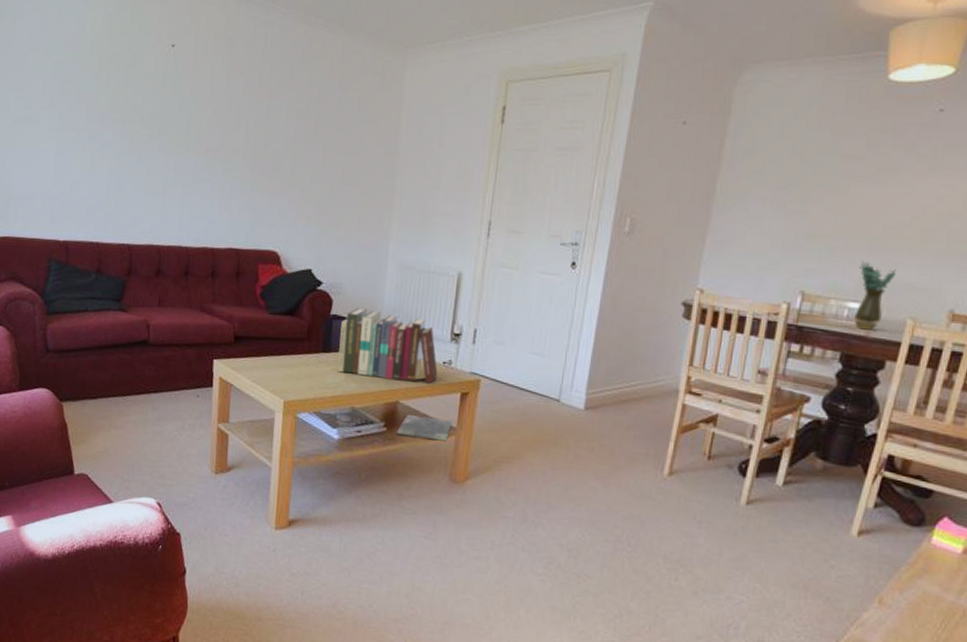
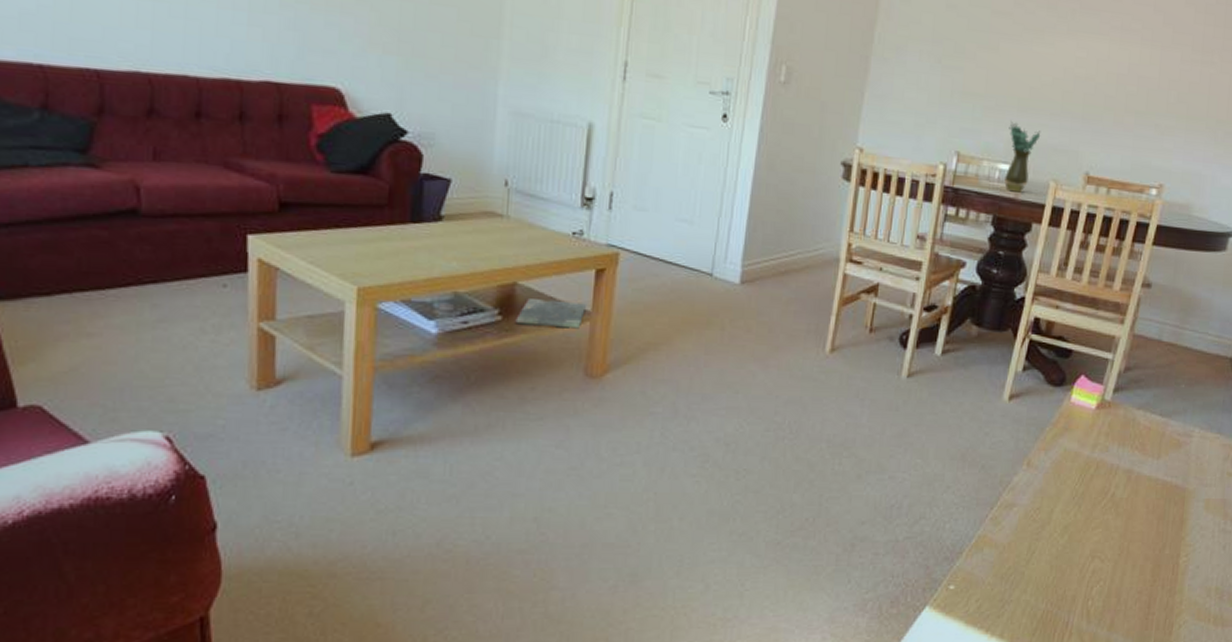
books: present [337,307,438,384] -> none [432,164,566,260]

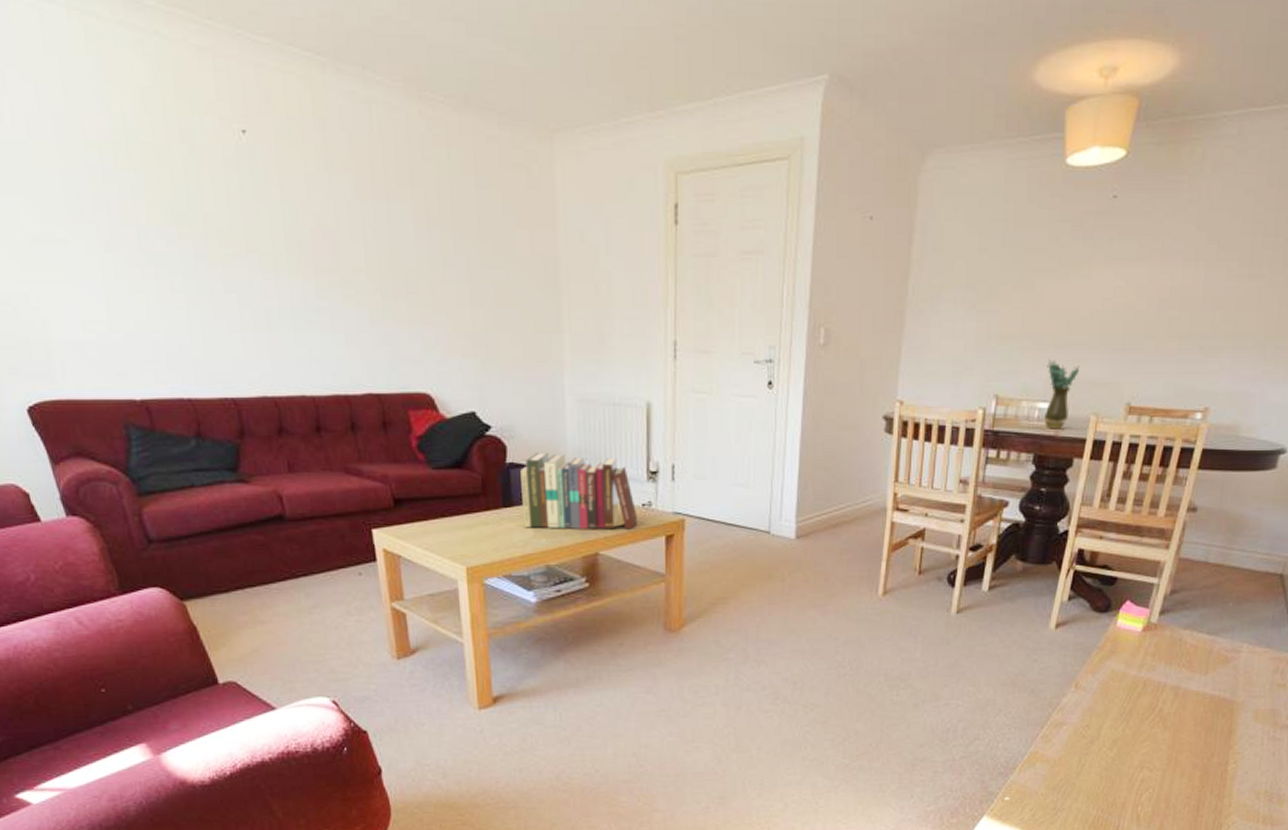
books: none [432,164,566,260] -> present [520,452,638,530]
magazine: present [514,299,586,329] -> none [599,566,660,590]

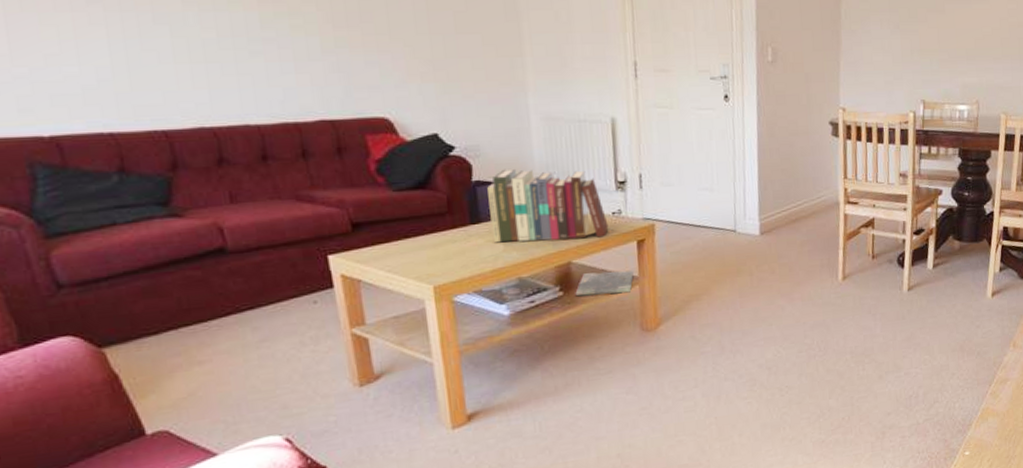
magazine: none [599,566,660,590] -> present [574,270,634,297]
vase: present [1043,358,1080,429] -> none [962,68,989,127]

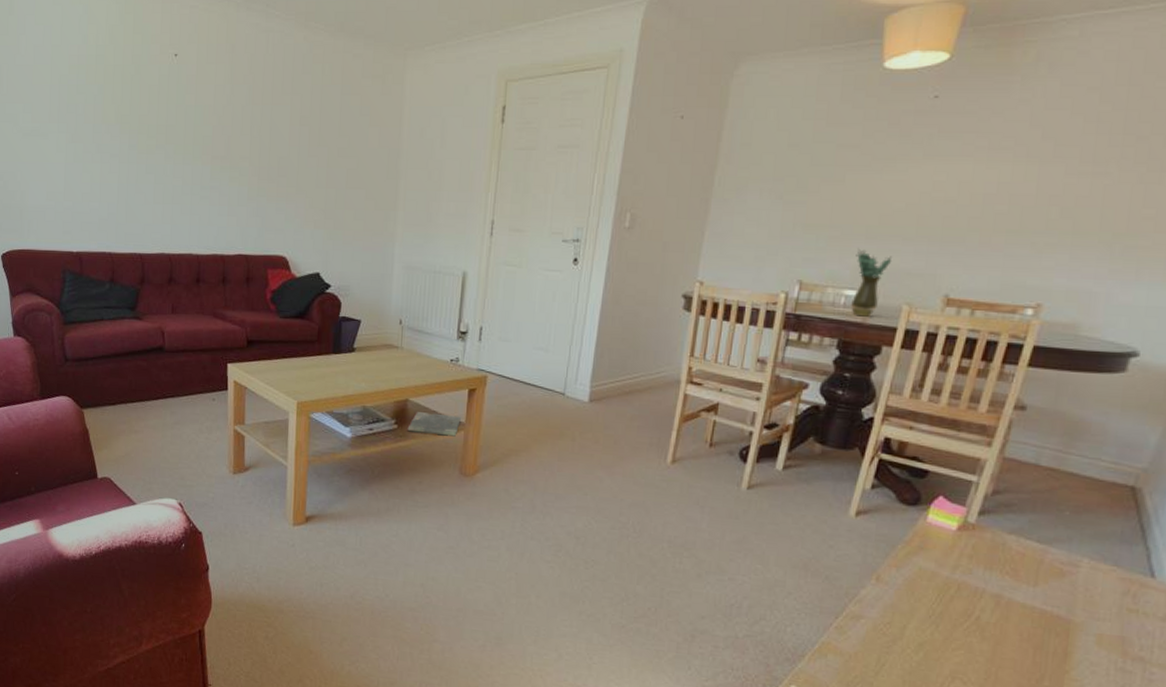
books: present [487,169,609,243] -> none [348,309,446,381]
vase: none [962,68,989,127] -> present [850,248,892,317]

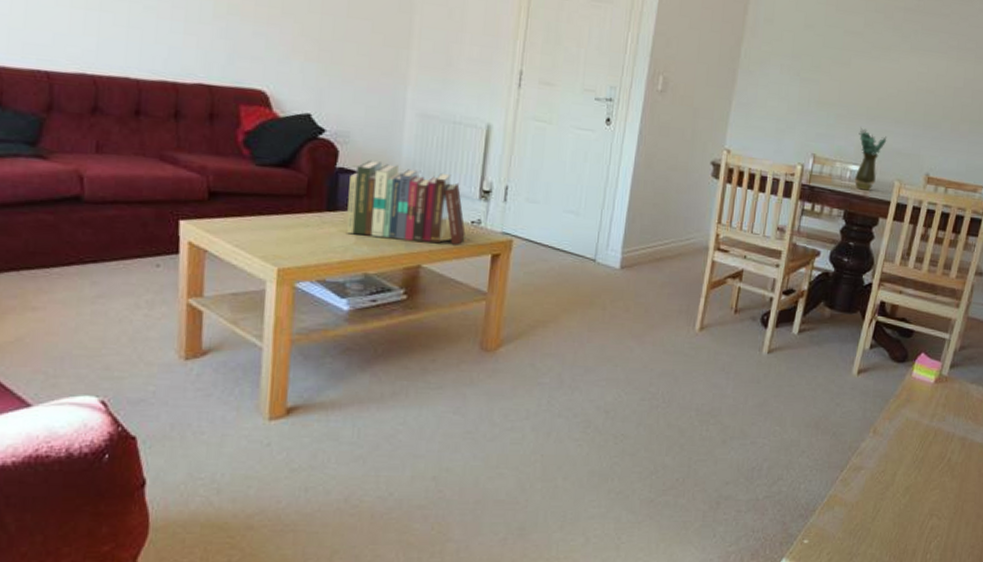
books: none [348,309,446,381] -> present [346,160,466,245]
magazine: present [406,412,461,437] -> none [417,280,482,308]

